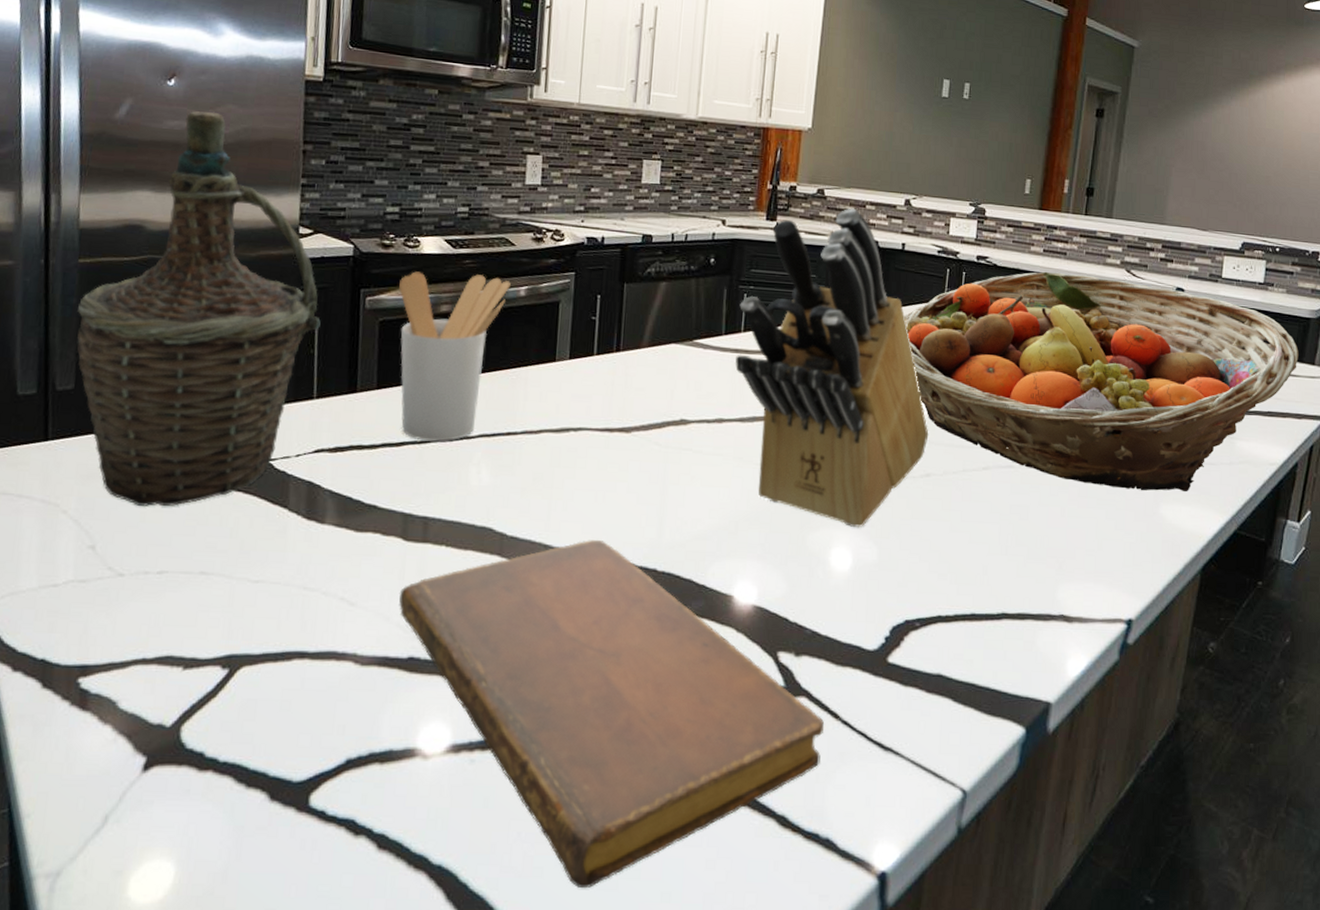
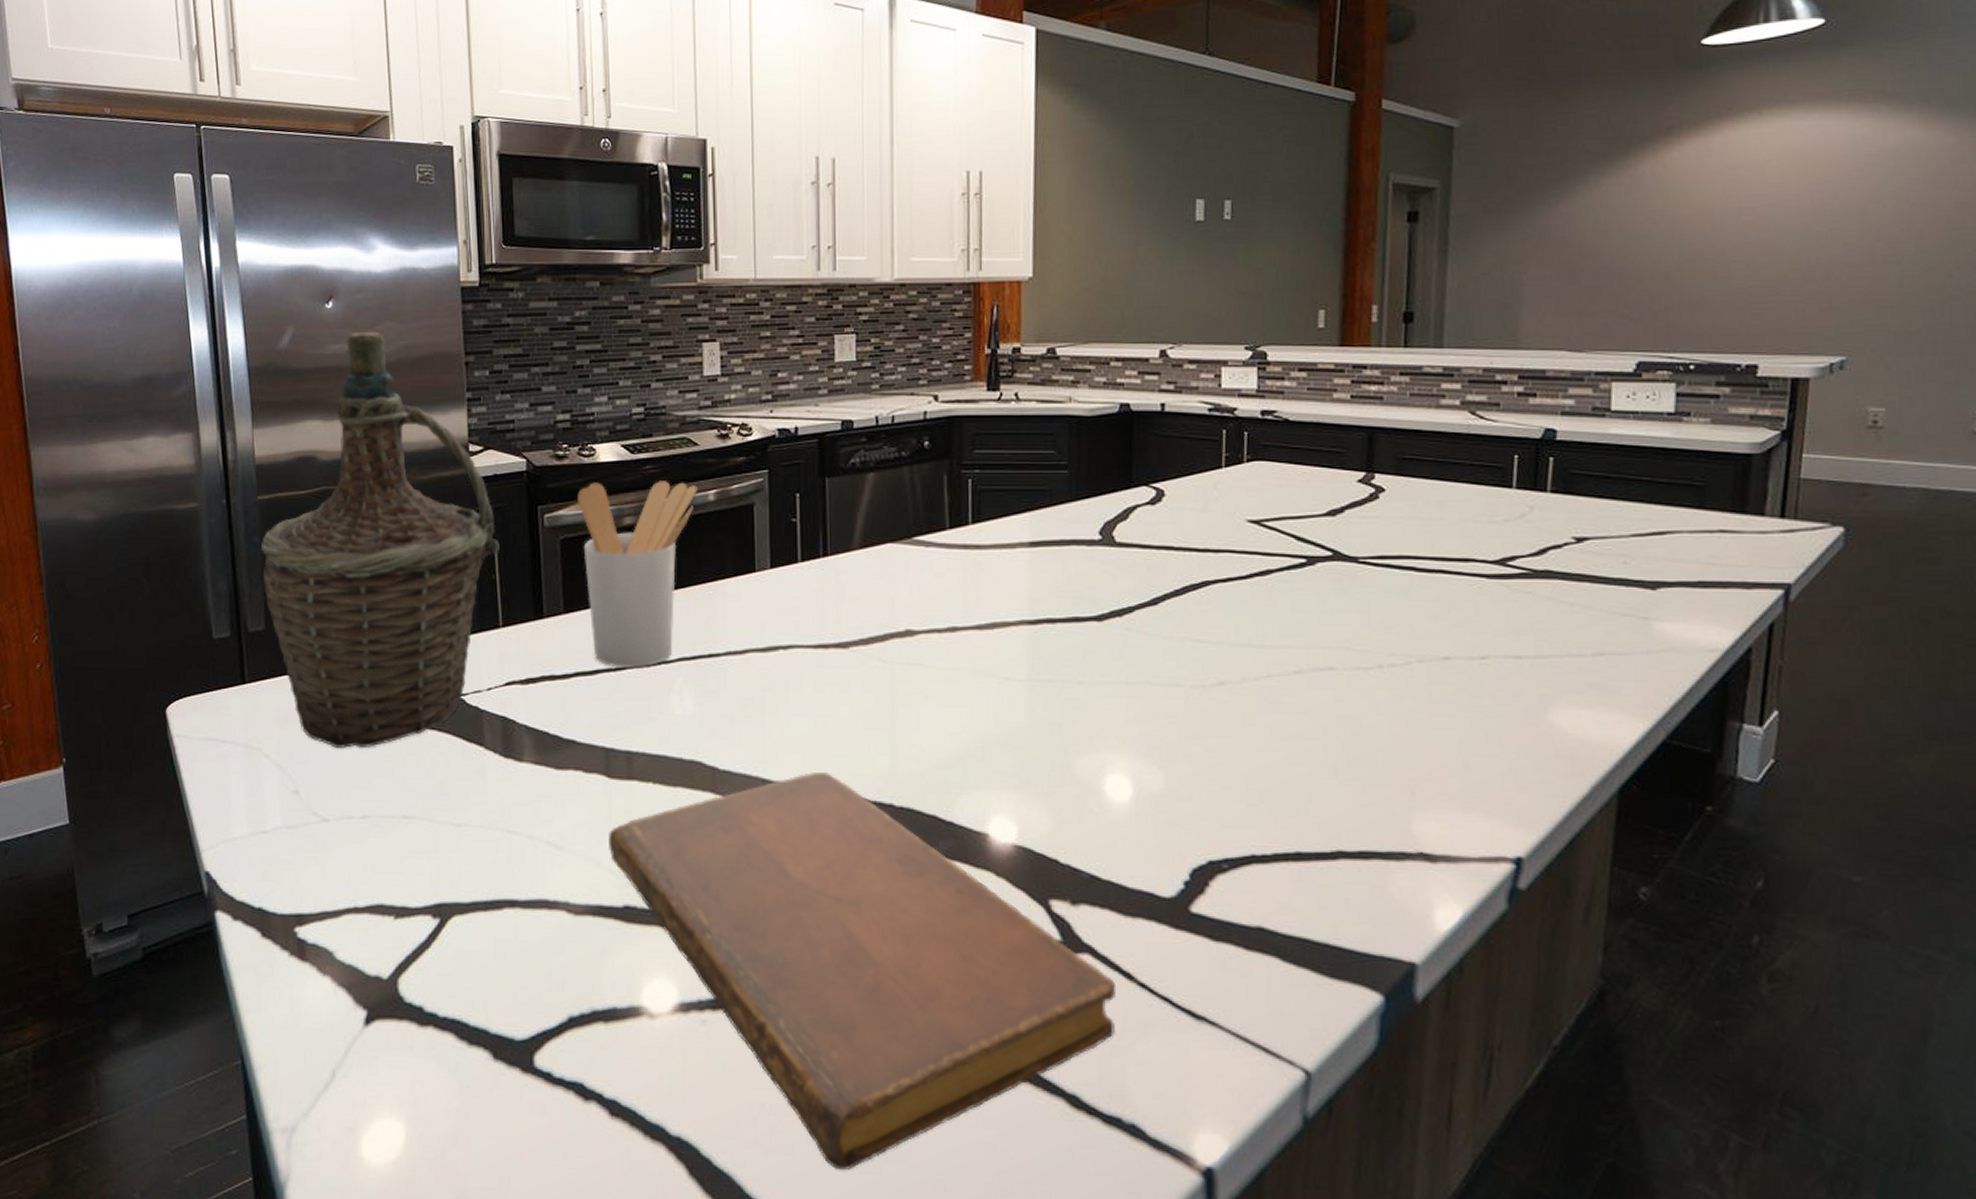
knife block: present [735,208,929,527] -> none [964,367,1218,749]
fruit basket: present [903,271,1299,491] -> none [1171,422,1739,693]

